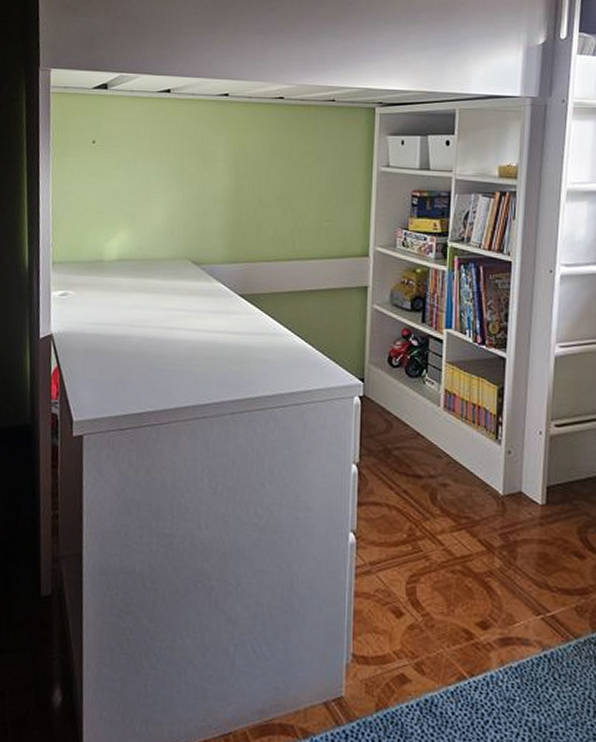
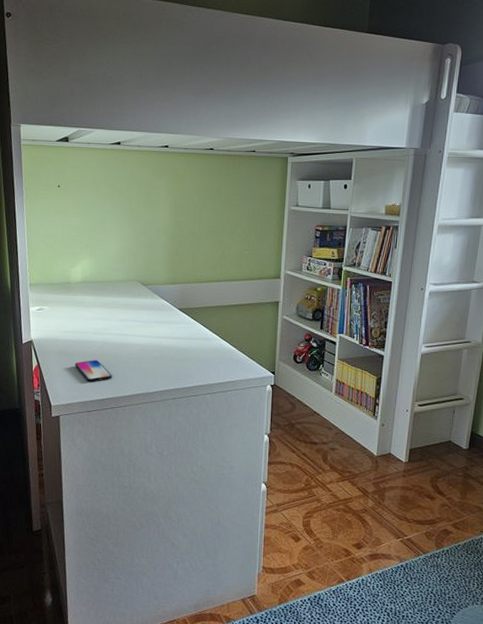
smartphone: none [105,360,153,390] -> present [75,360,112,382]

